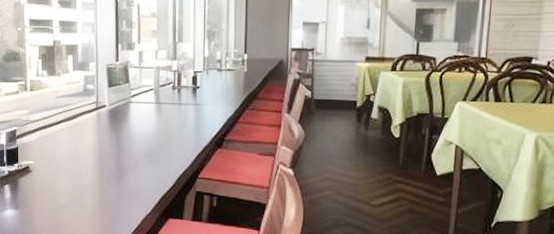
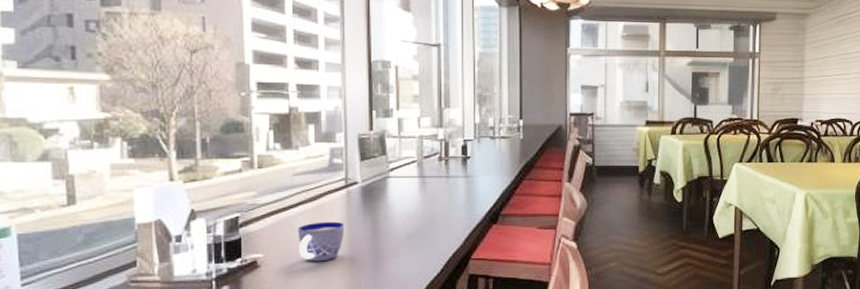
cup: none [59,137,95,171] -> present [297,221,345,262]

